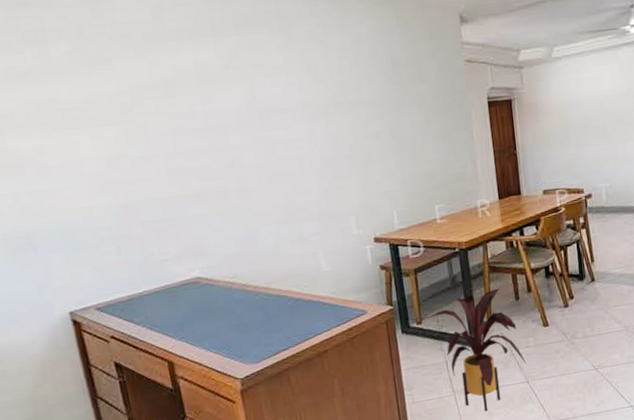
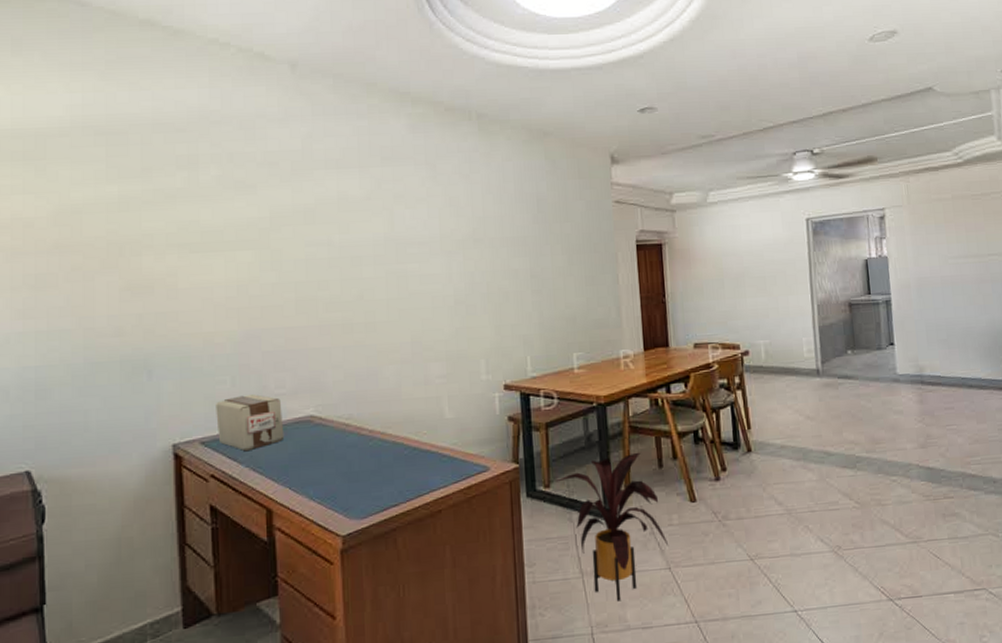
box: none [105,261,176,314] -> present [216,394,285,452]

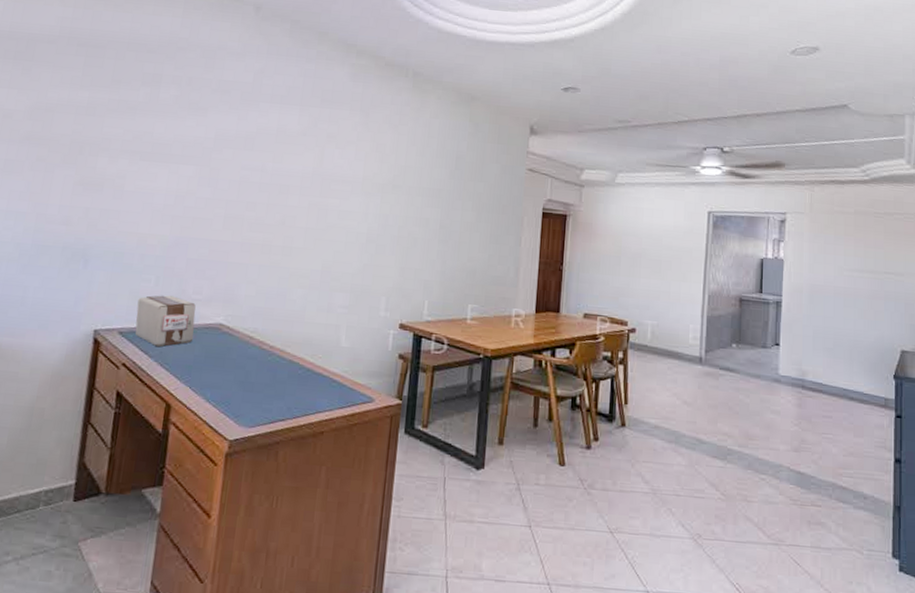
house plant: present [555,452,669,602] -> none [433,408,533,550]

